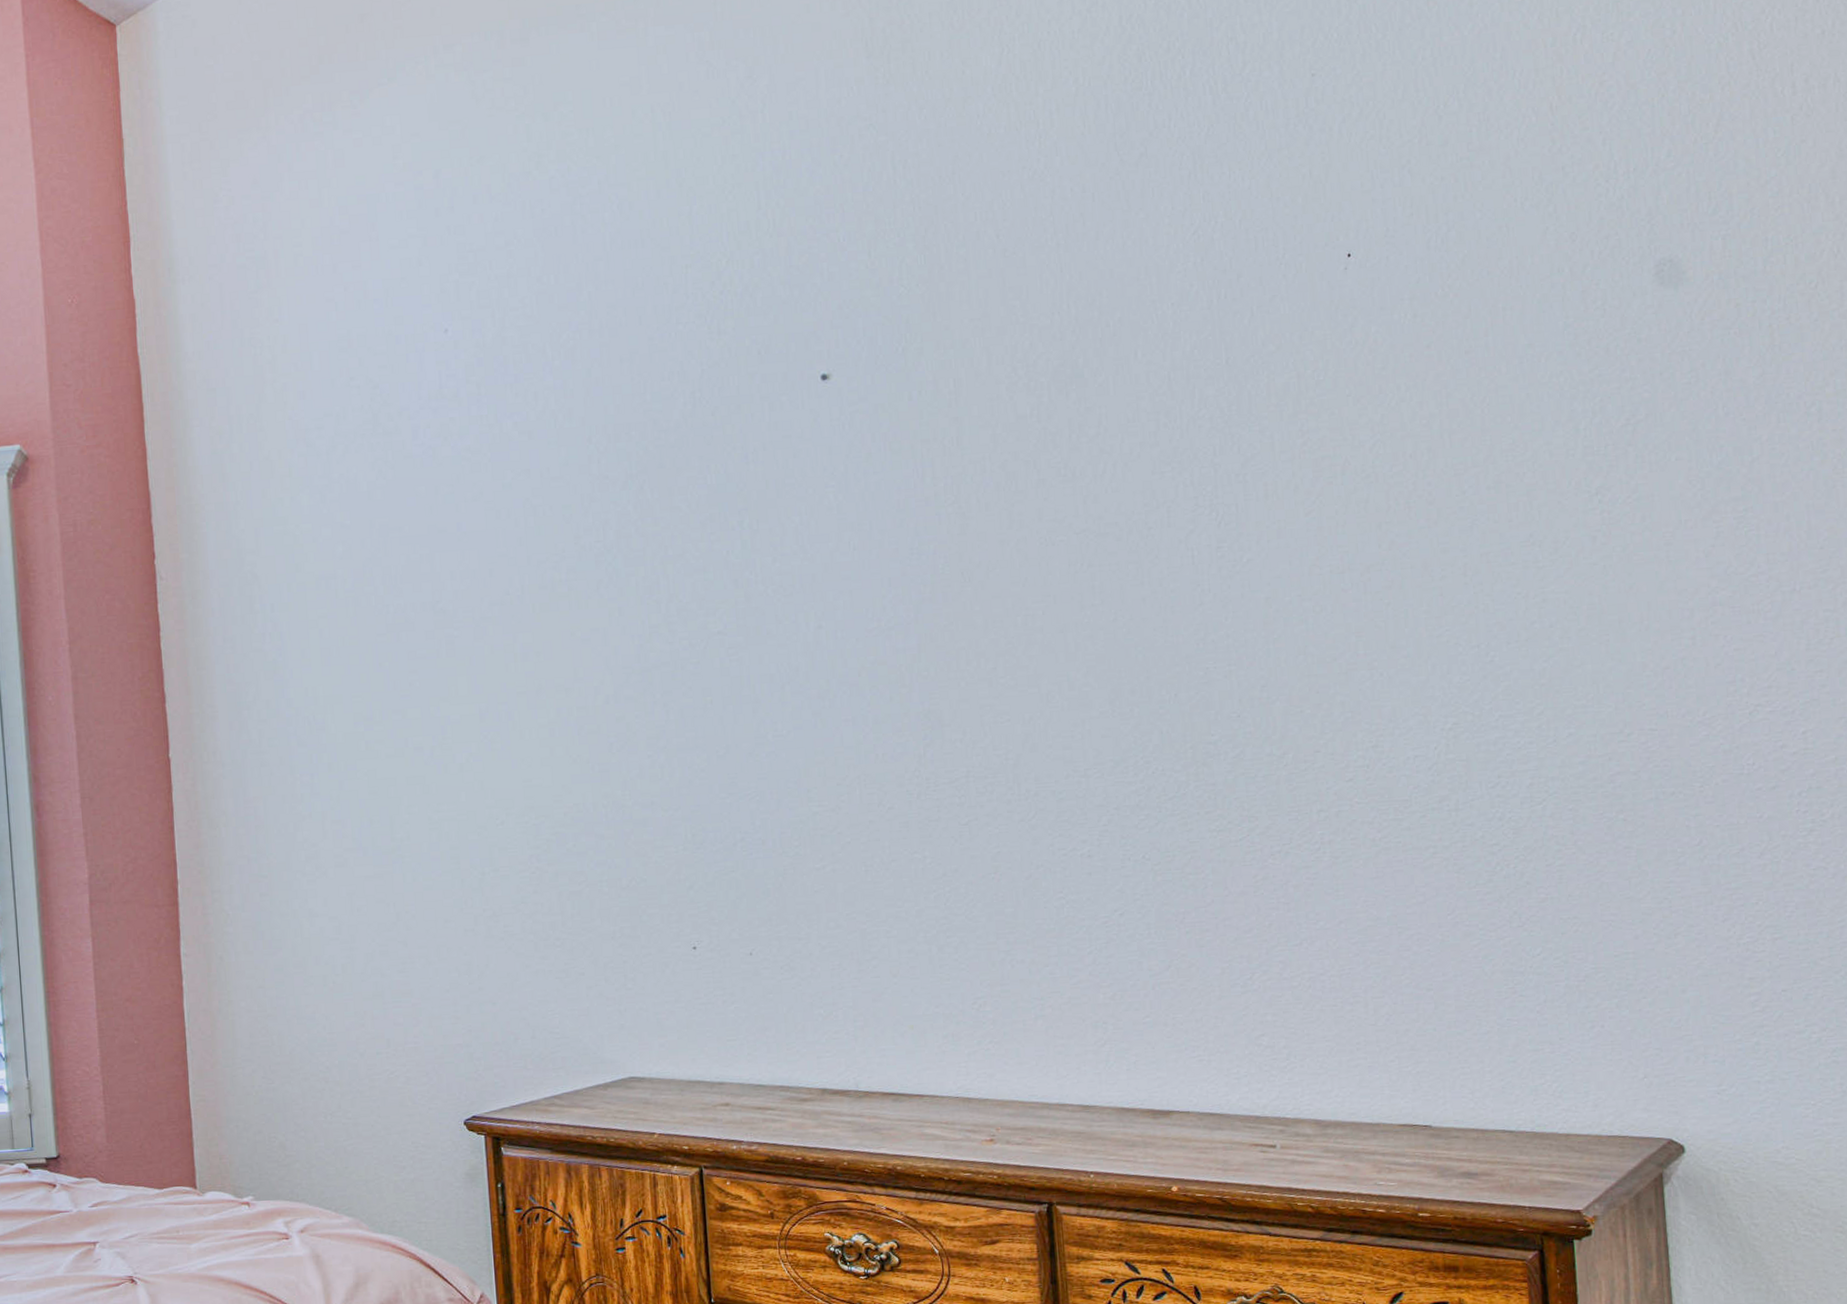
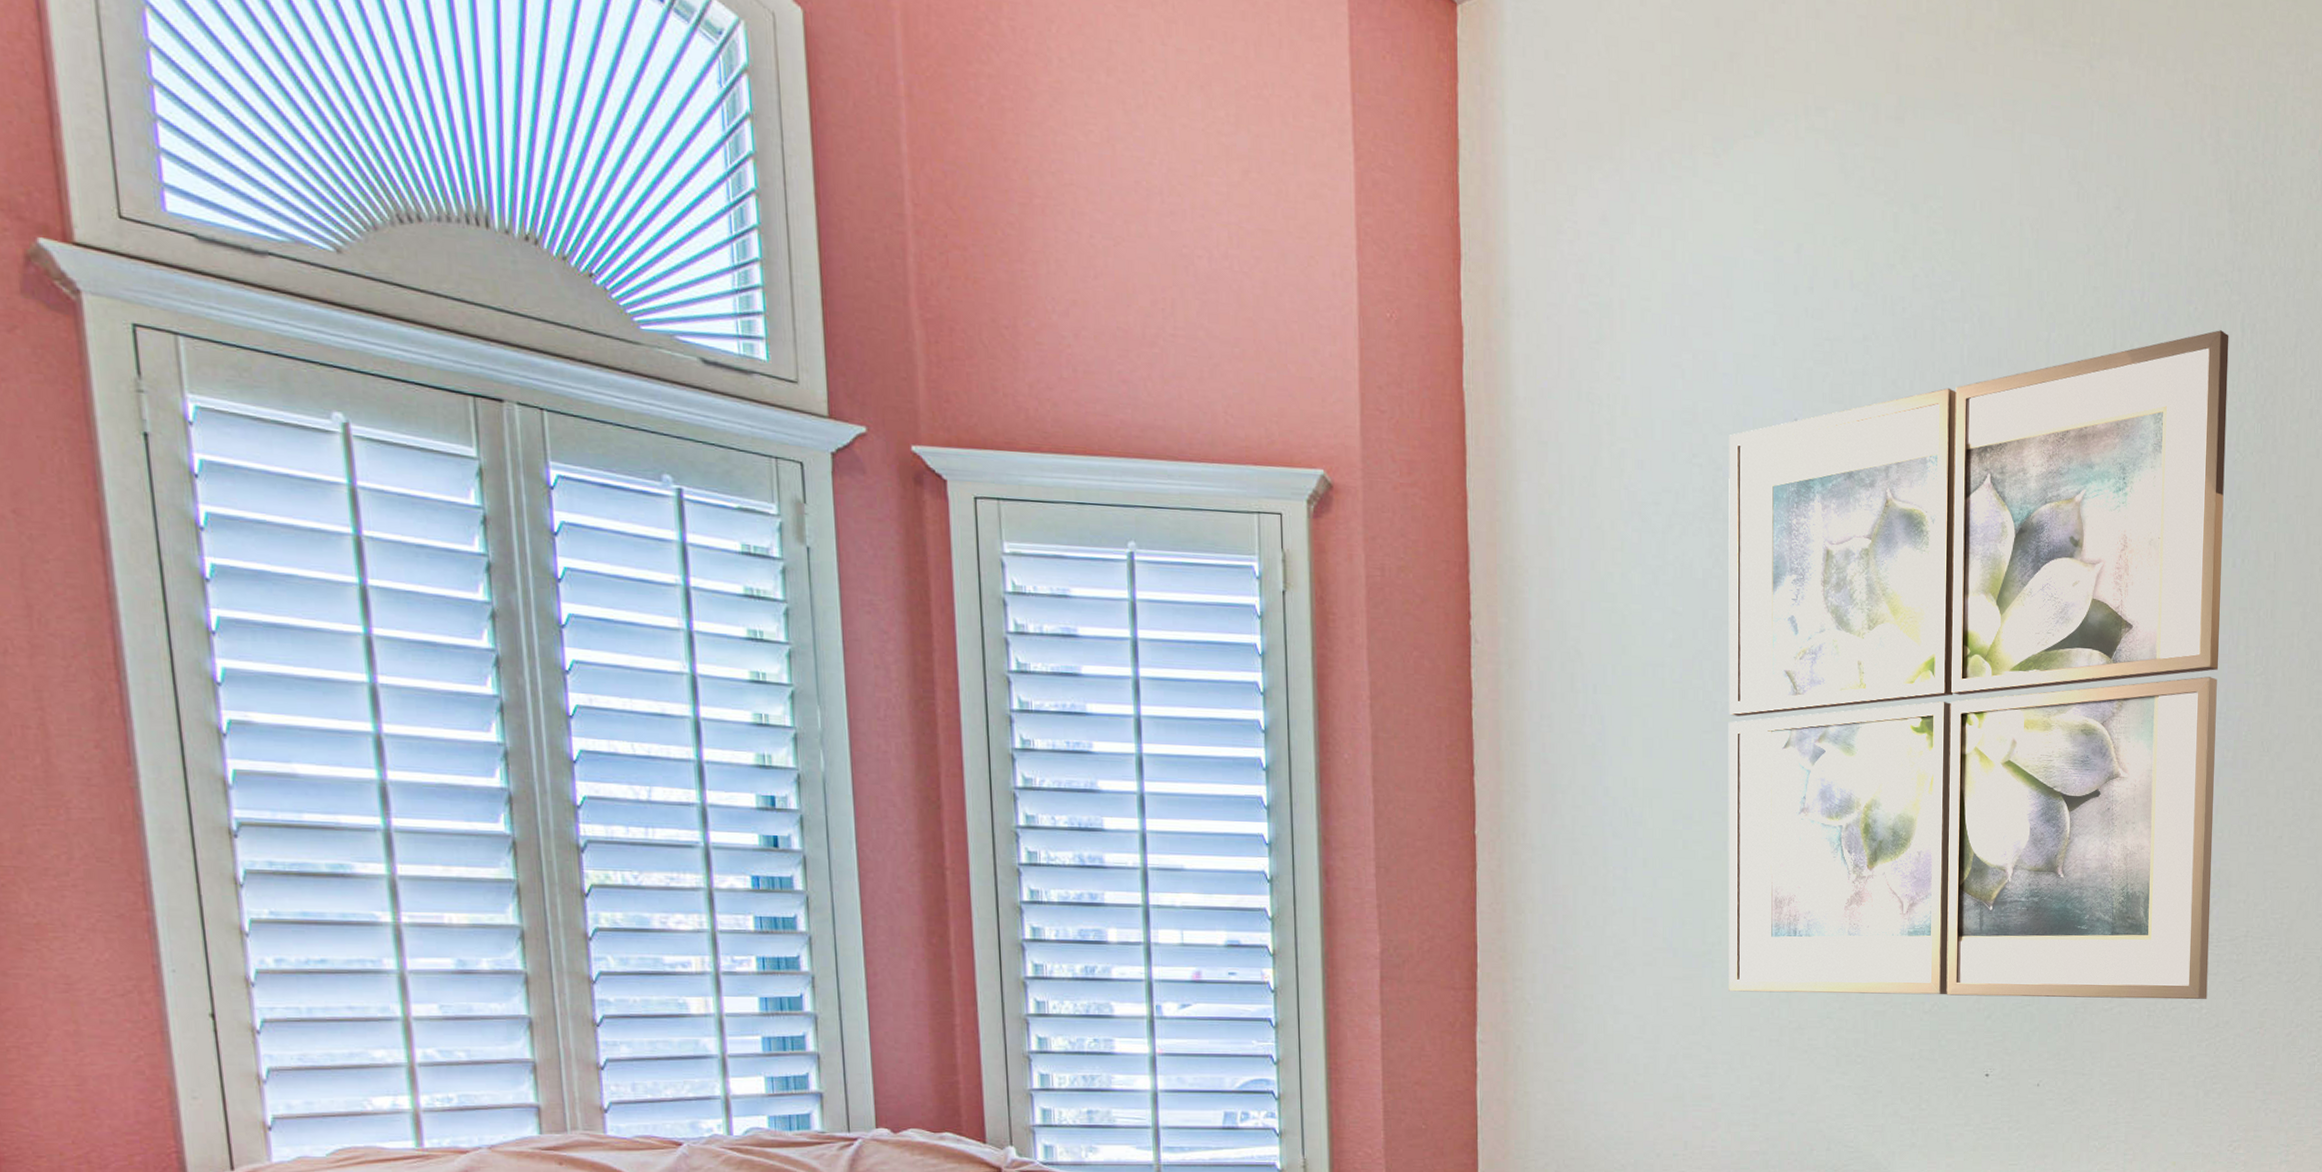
wall art: none [383,172,930,885] -> present [1728,330,2229,1000]

